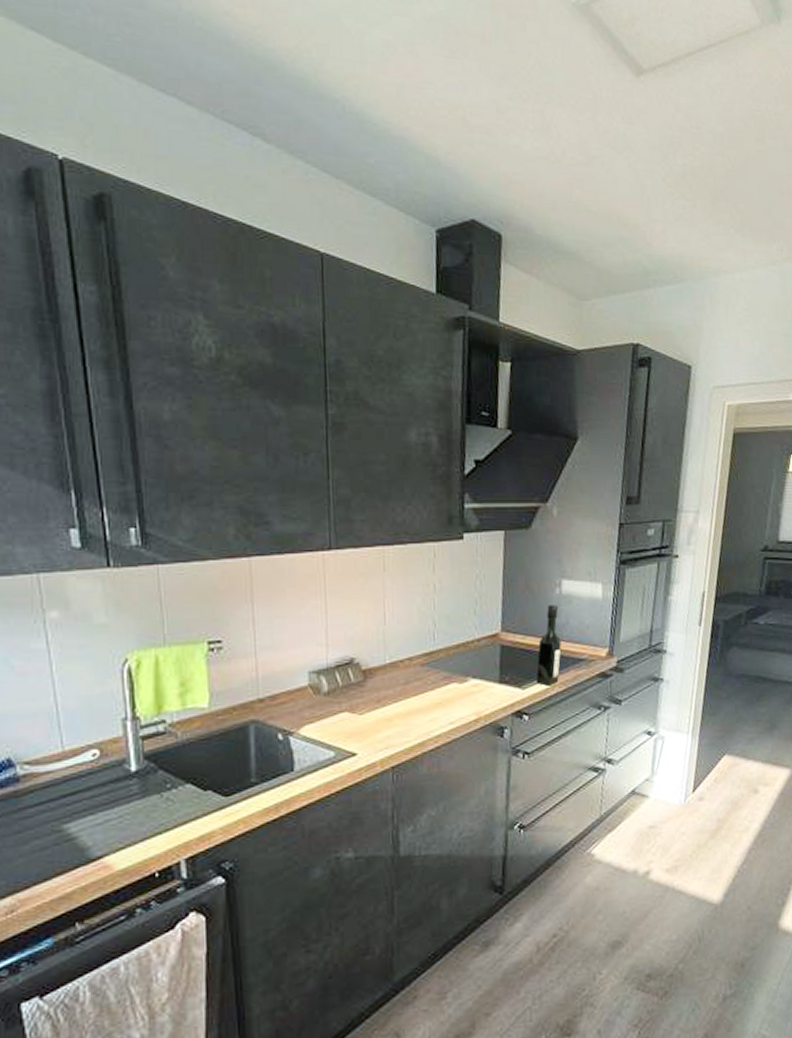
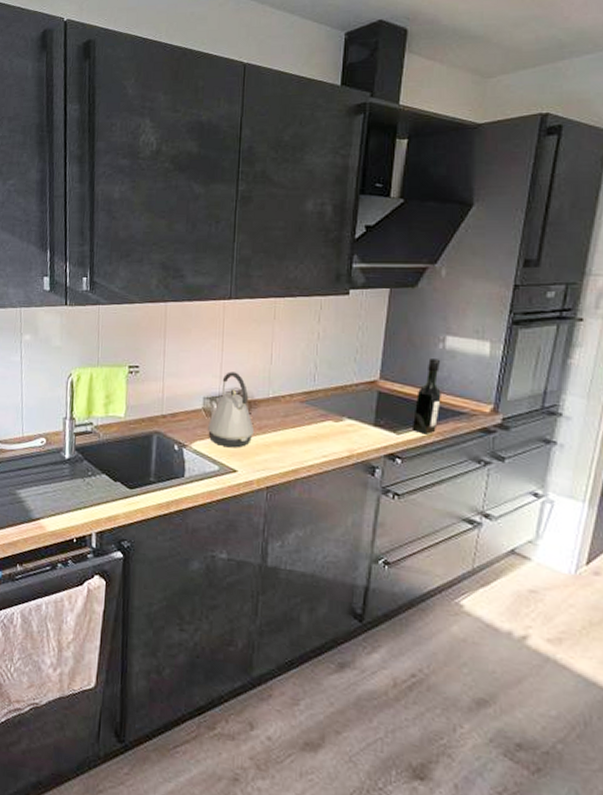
kettle: none [316,637,372,728] -> present [207,371,254,448]

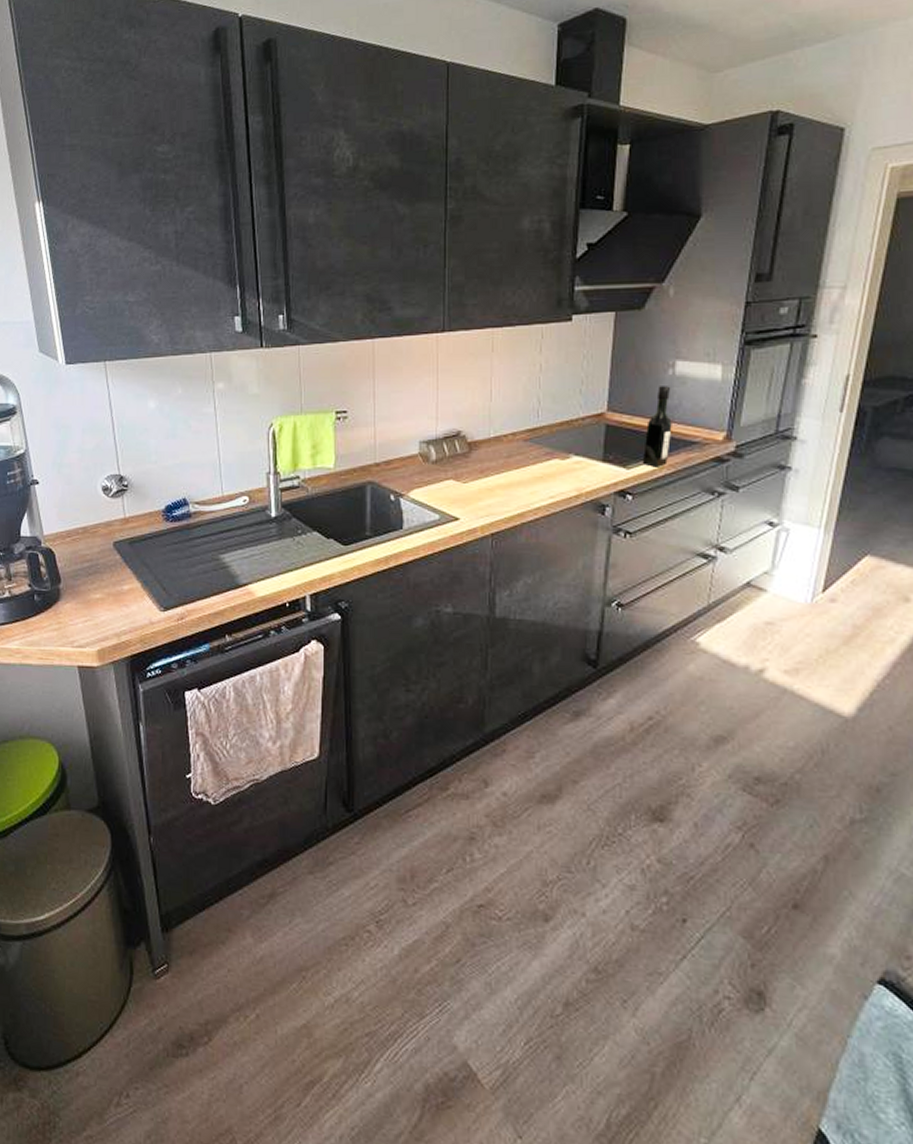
kettle: present [207,371,254,448] -> none [424,412,475,494]

